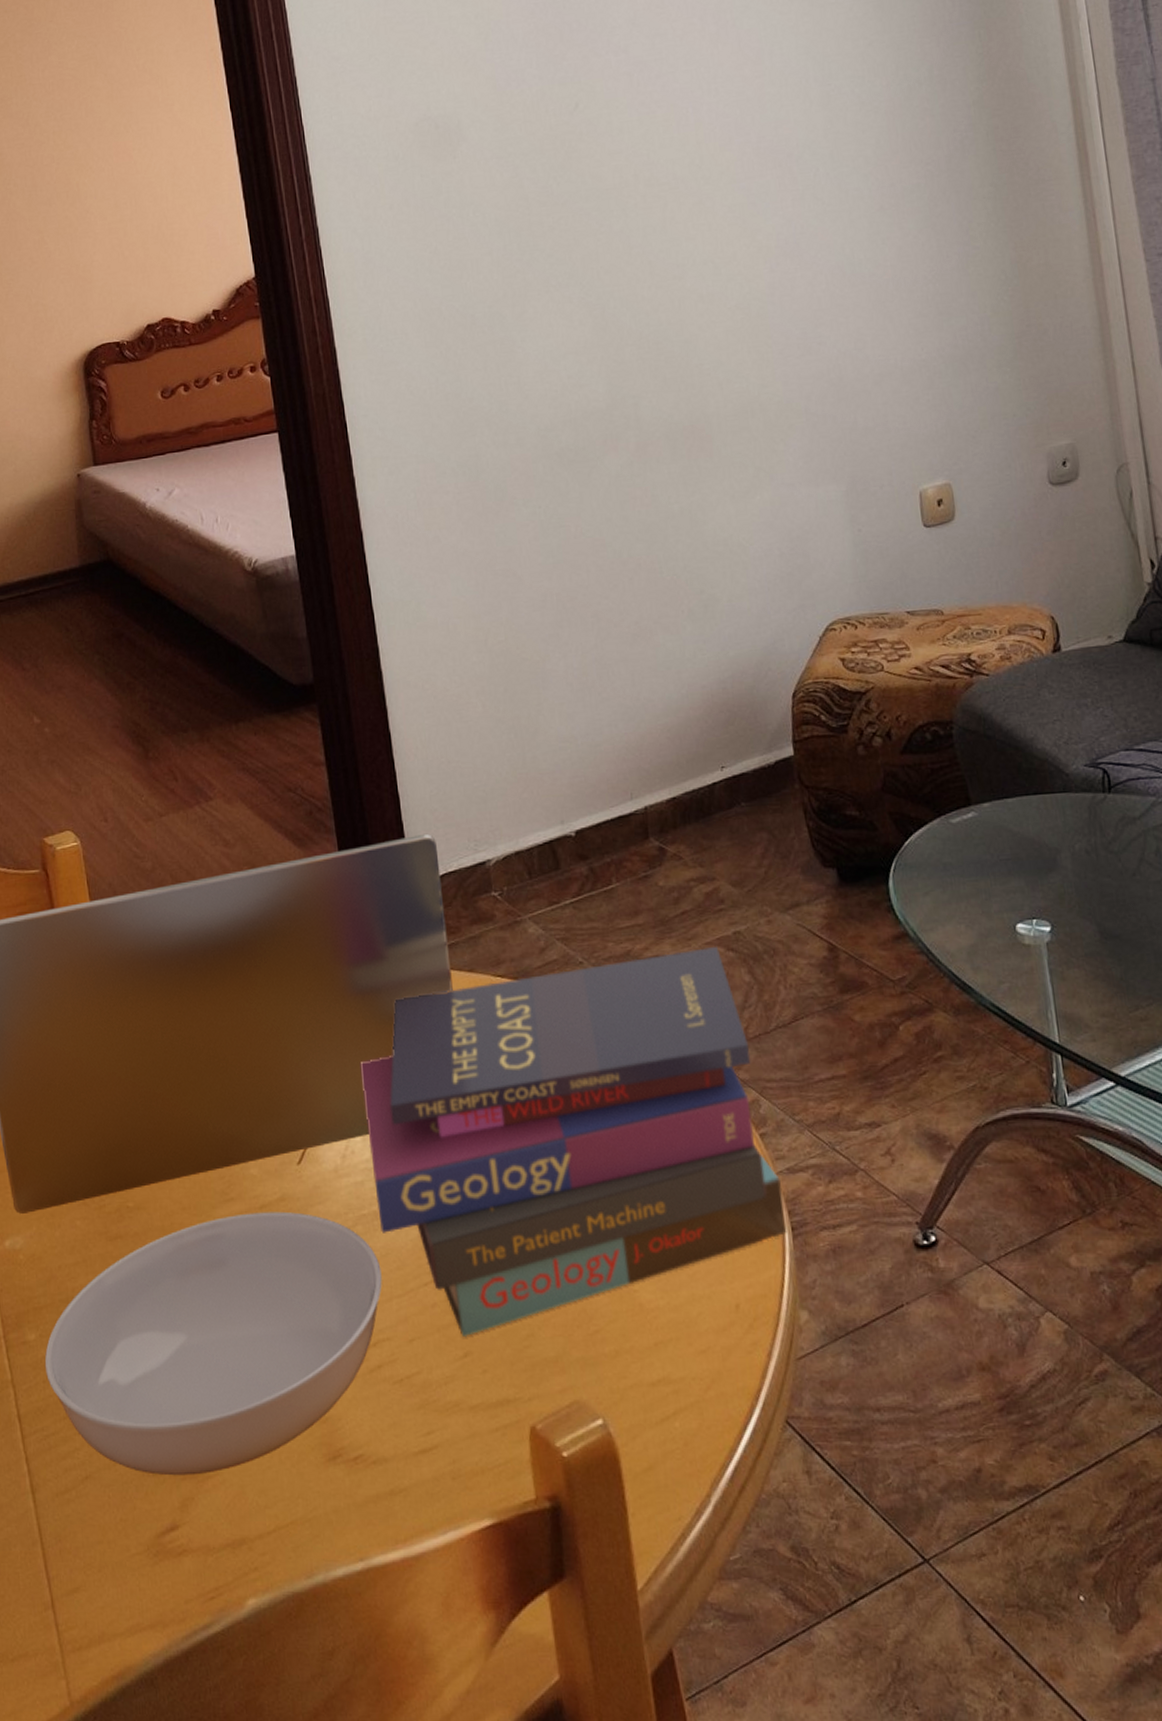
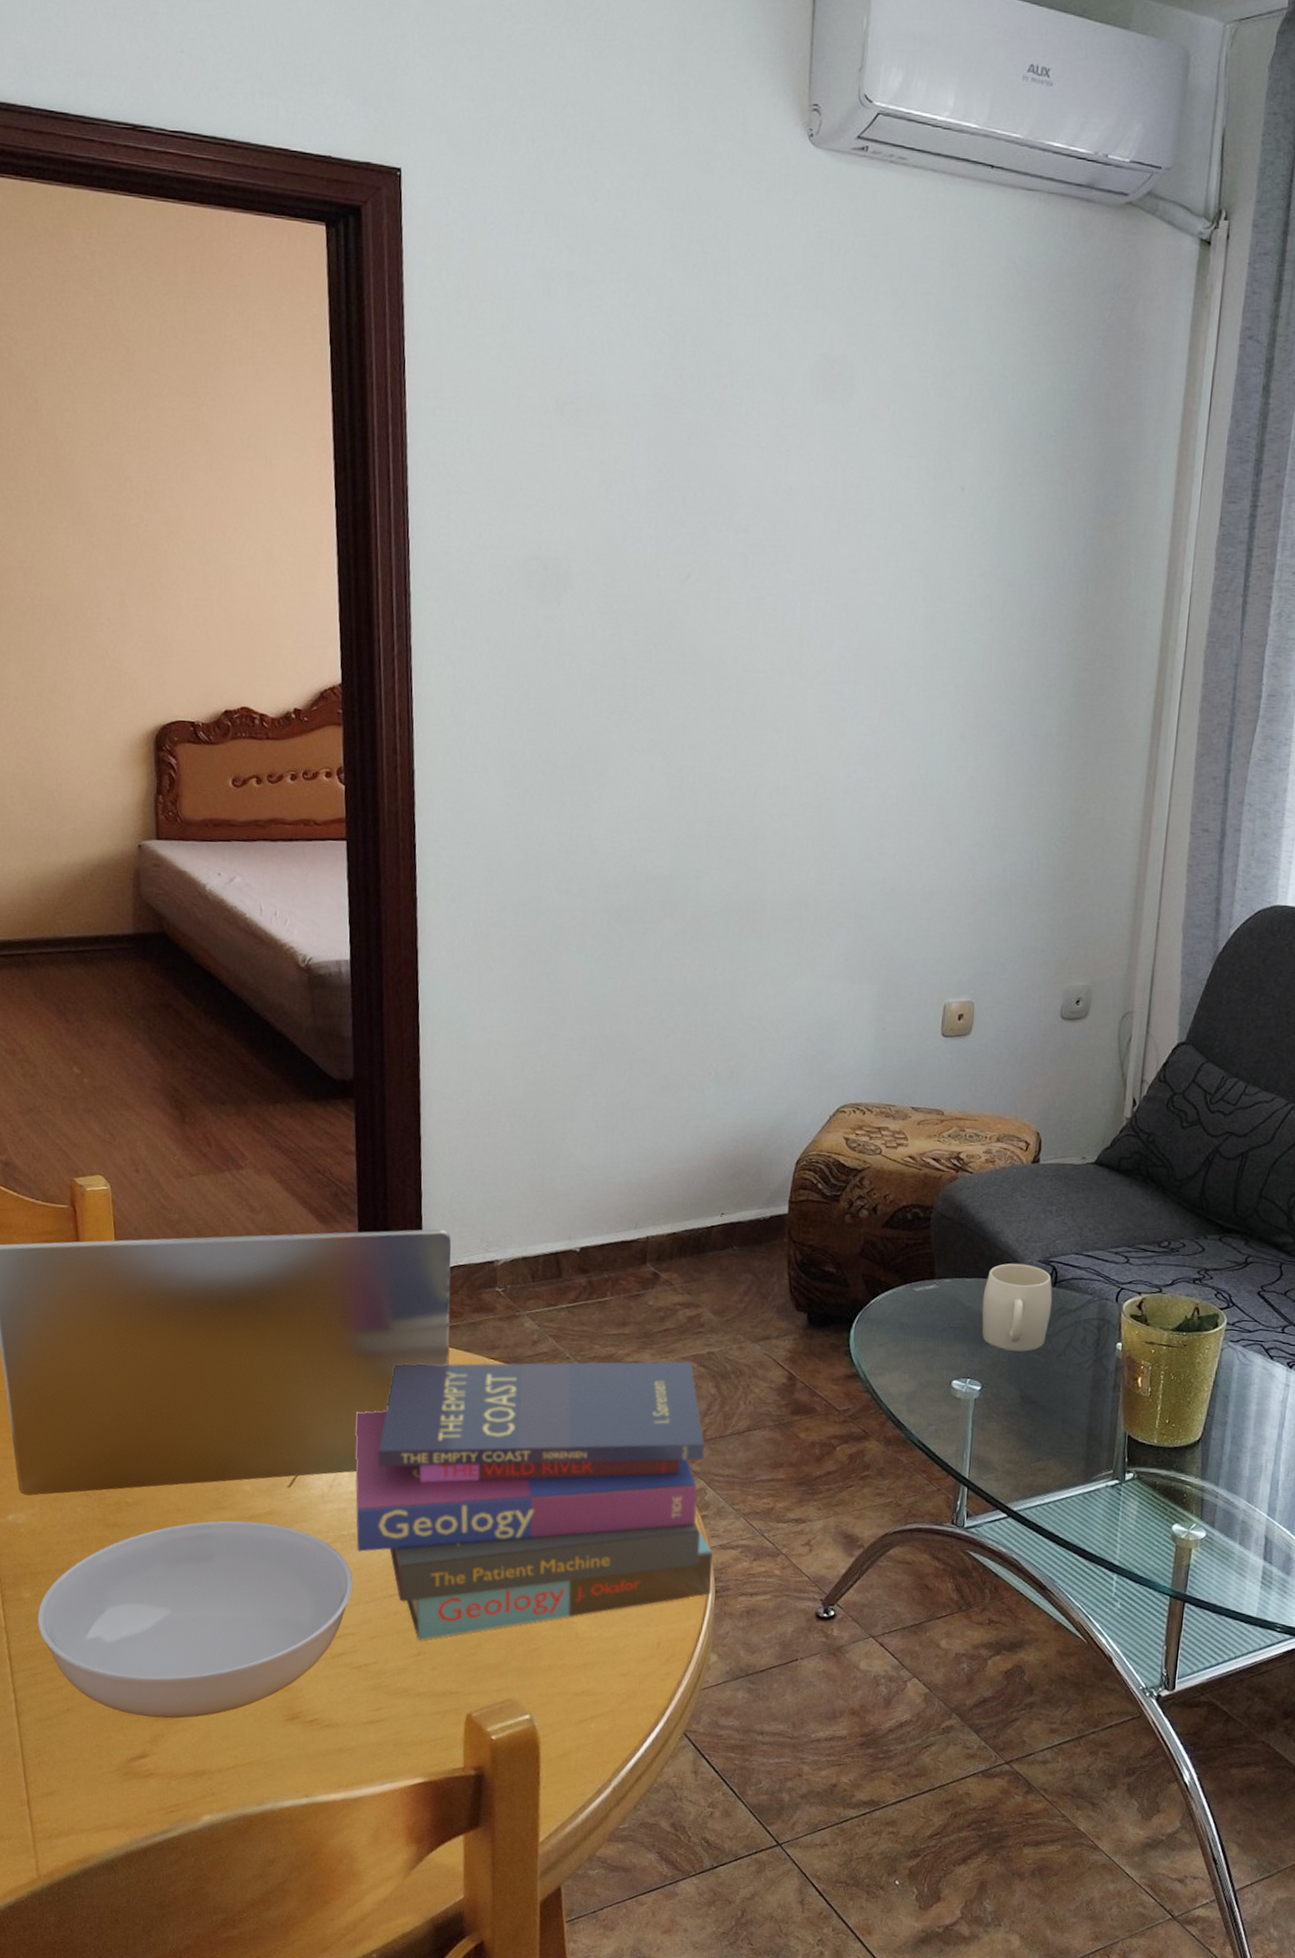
mug: none [1029,771,1114,878] -> present [981,1263,1053,1352]

